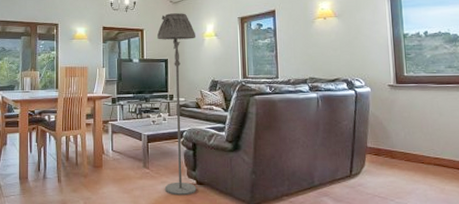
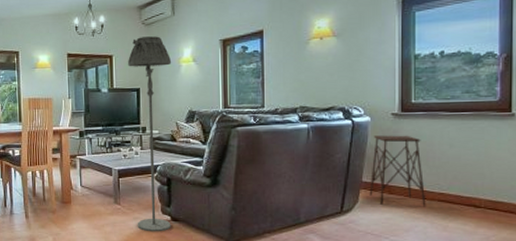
side table: none [374,104,425,171] -> present [369,135,426,207]

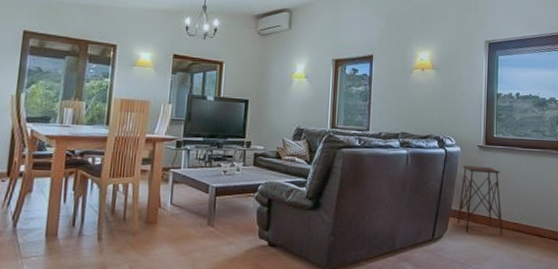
floor lamp: present [127,36,172,232] -> none [230,46,284,259]

